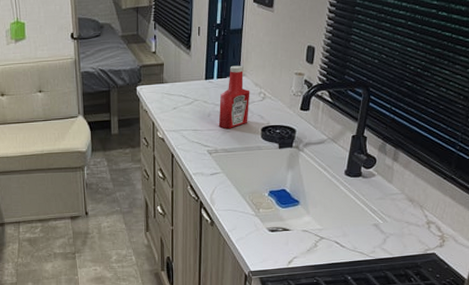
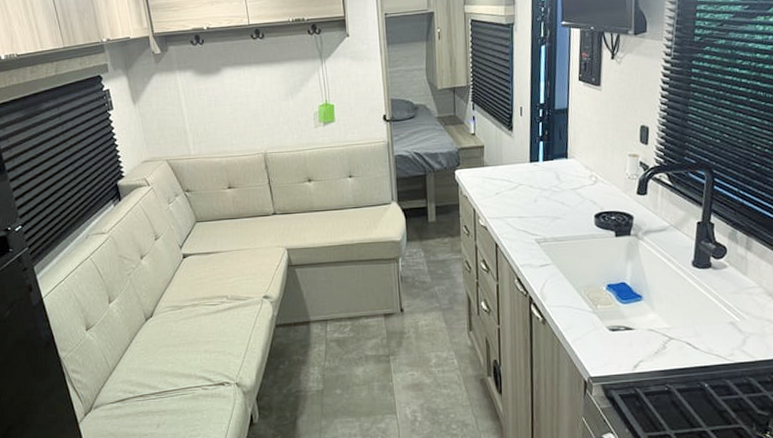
ketchup bottle: present [218,65,250,129] -> none [546,147,580,215]

